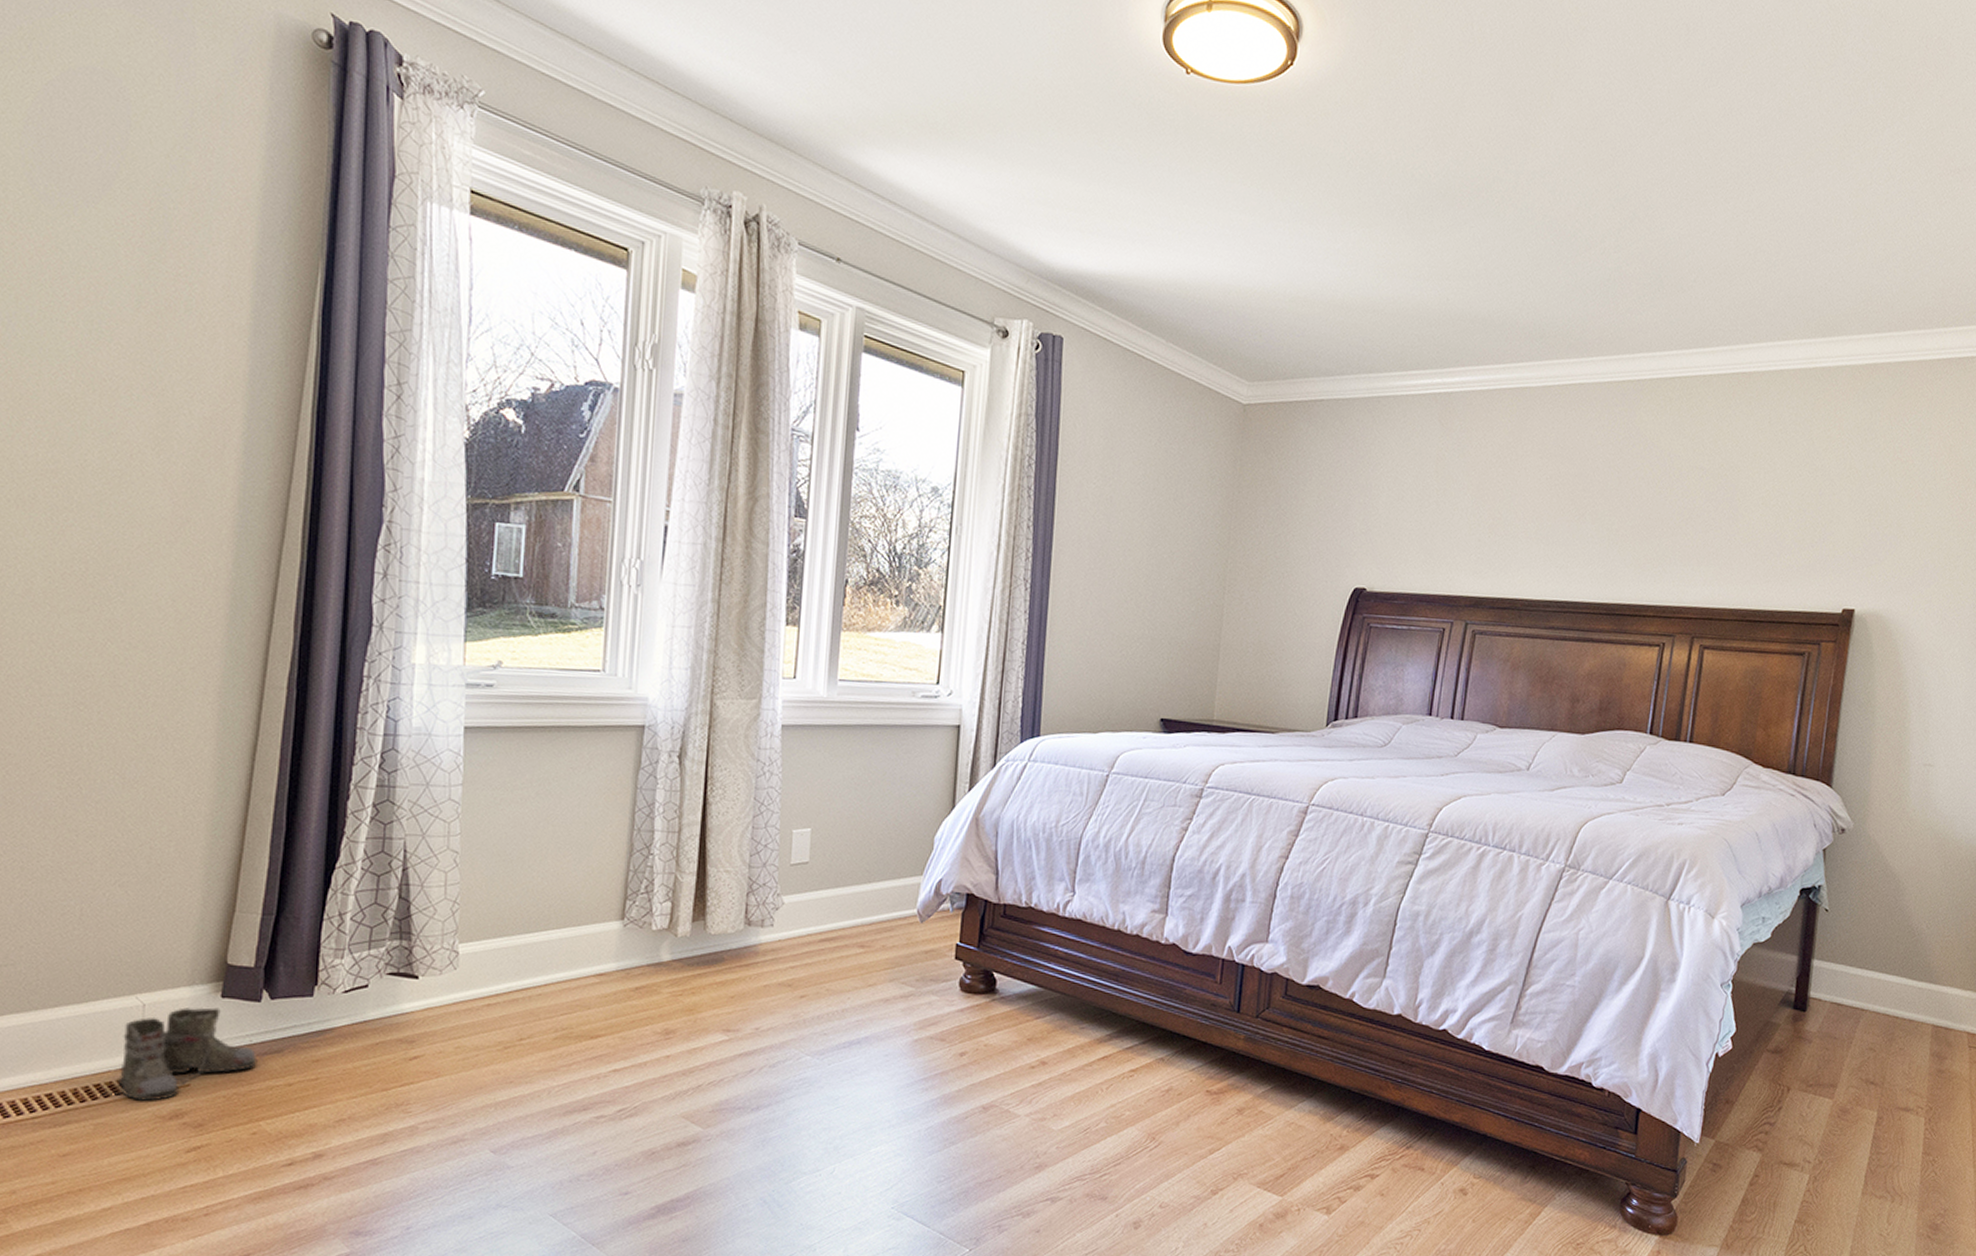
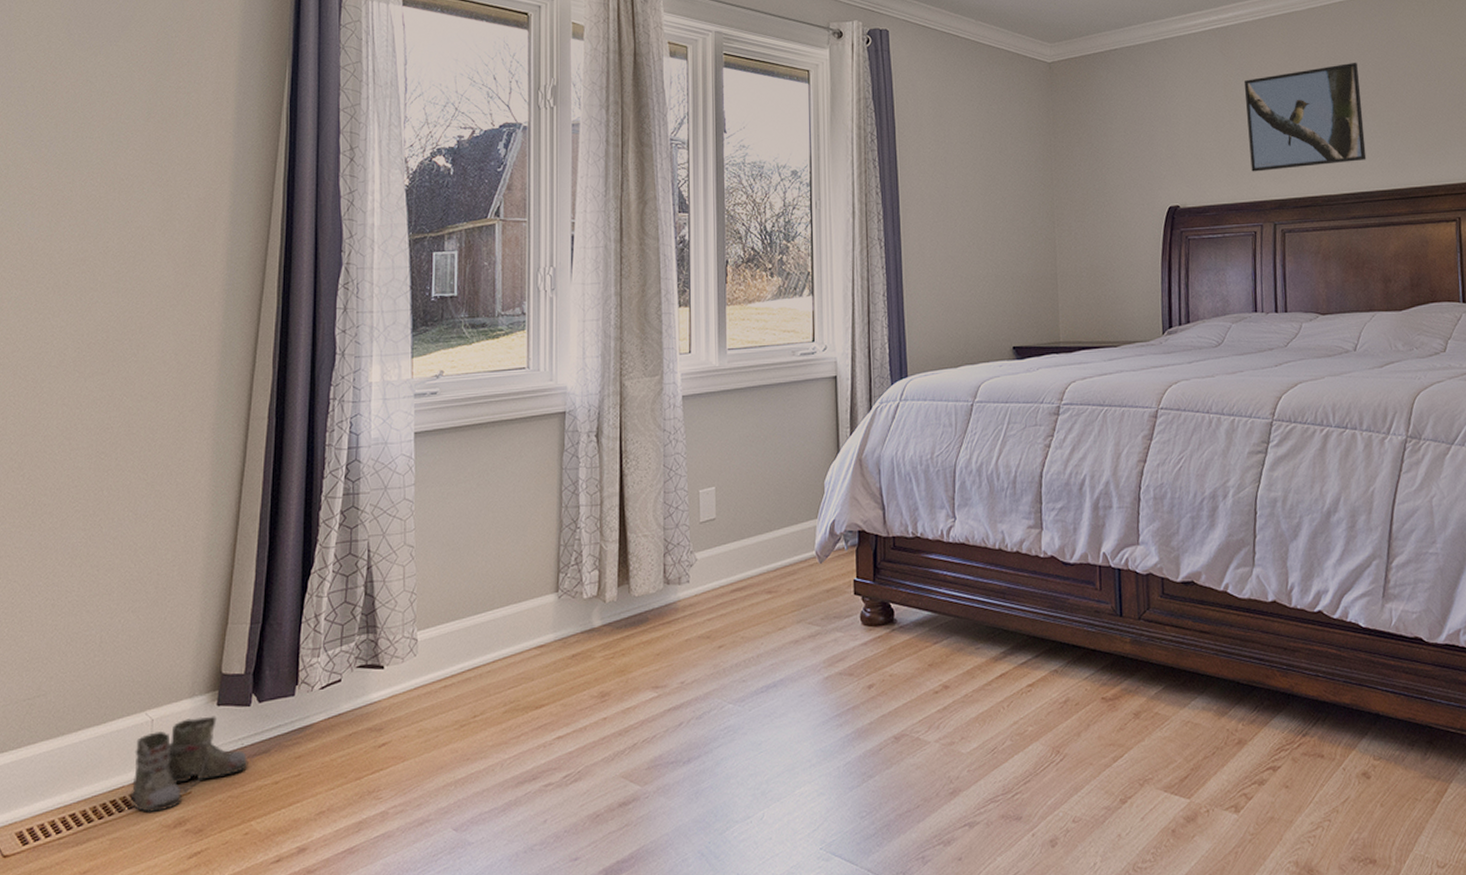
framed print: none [1451,454,1587,567] -> present [1243,62,1367,172]

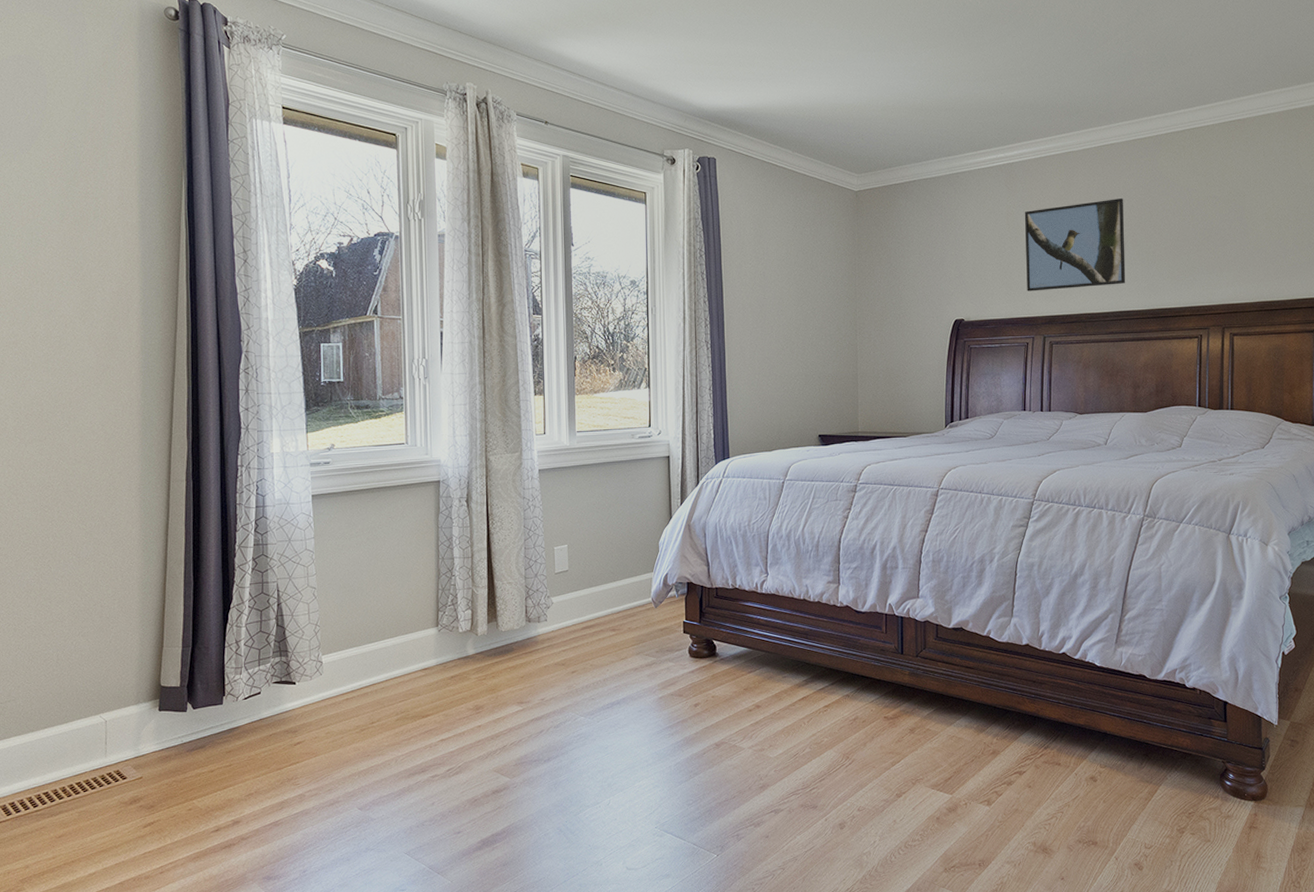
boots: present [115,716,248,813] -> none [80,719,188,792]

